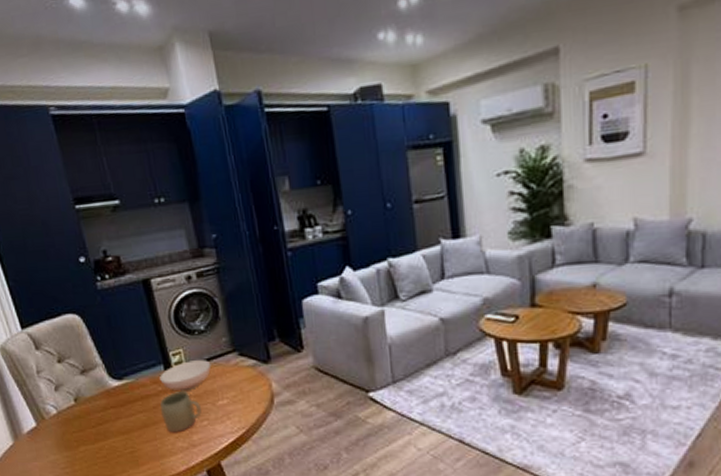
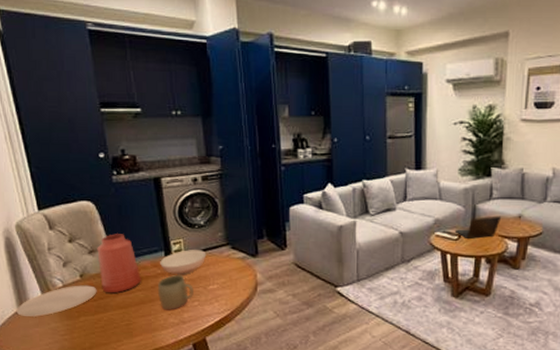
plate: none [11,410,95,449] -> present [16,285,97,317]
vase: none [89,348,141,418] -> present [97,234,141,294]
laptop: none [511,287,571,321] -> present [456,216,502,240]

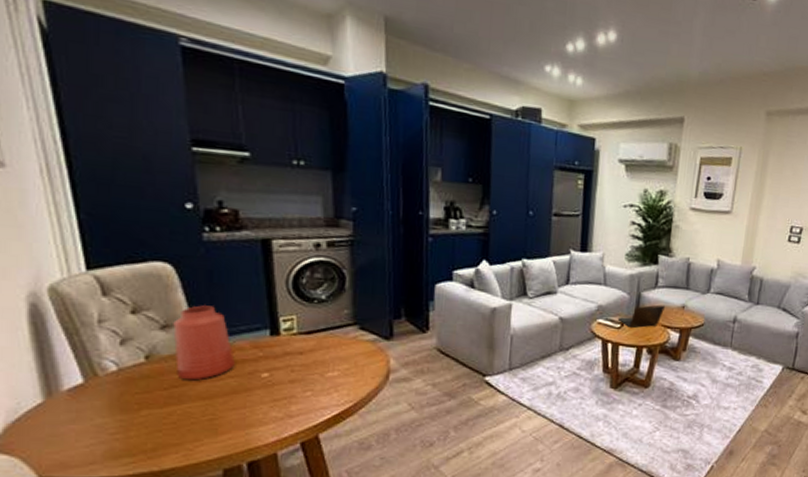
plate: present [16,285,97,317] -> none [40,369,170,410]
mug: present [157,275,194,310] -> none [256,359,306,402]
bowl: present [159,250,207,275] -> none [261,328,327,360]

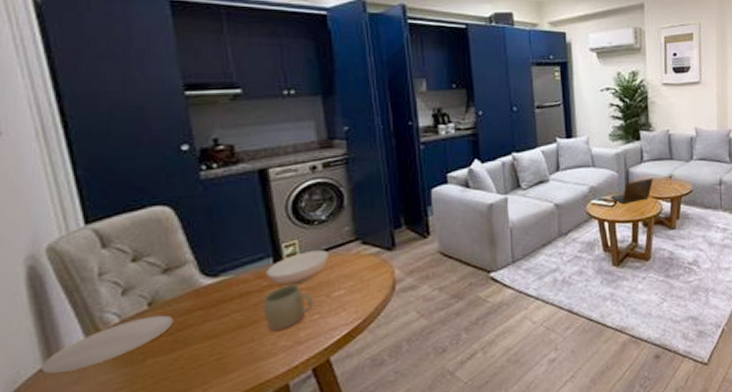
plate: none [40,369,170,410] -> present [40,315,174,374]
vase: present [173,305,235,381] -> none [175,242,240,322]
mug: none [256,359,306,402] -> present [262,284,313,331]
bowl: none [261,328,327,360] -> present [265,250,330,285]

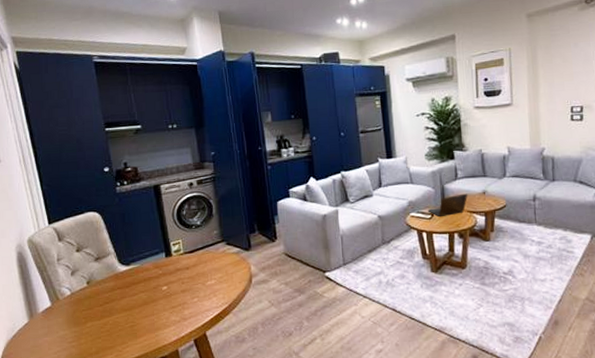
plate: present [40,315,174,374] -> none [26,291,103,327]
mug: present [262,284,313,331] -> none [159,274,193,309]
bowl: present [265,250,330,285] -> none [160,248,204,274]

